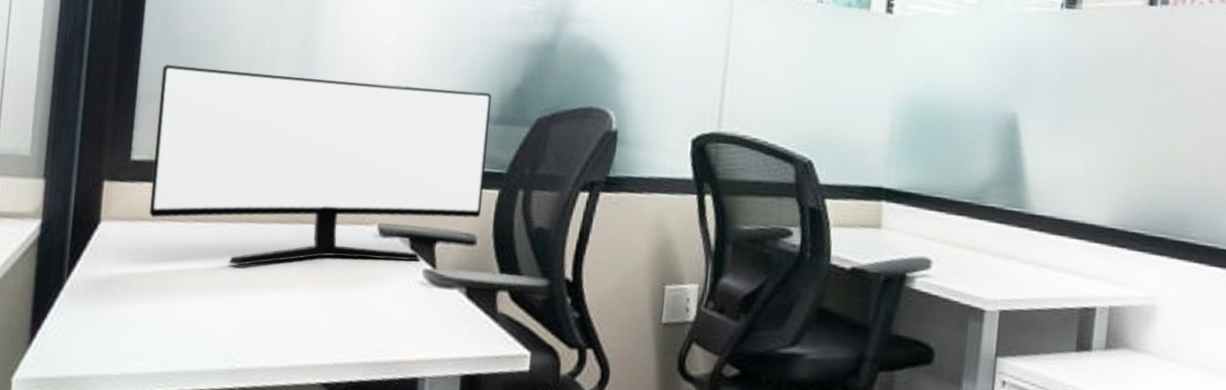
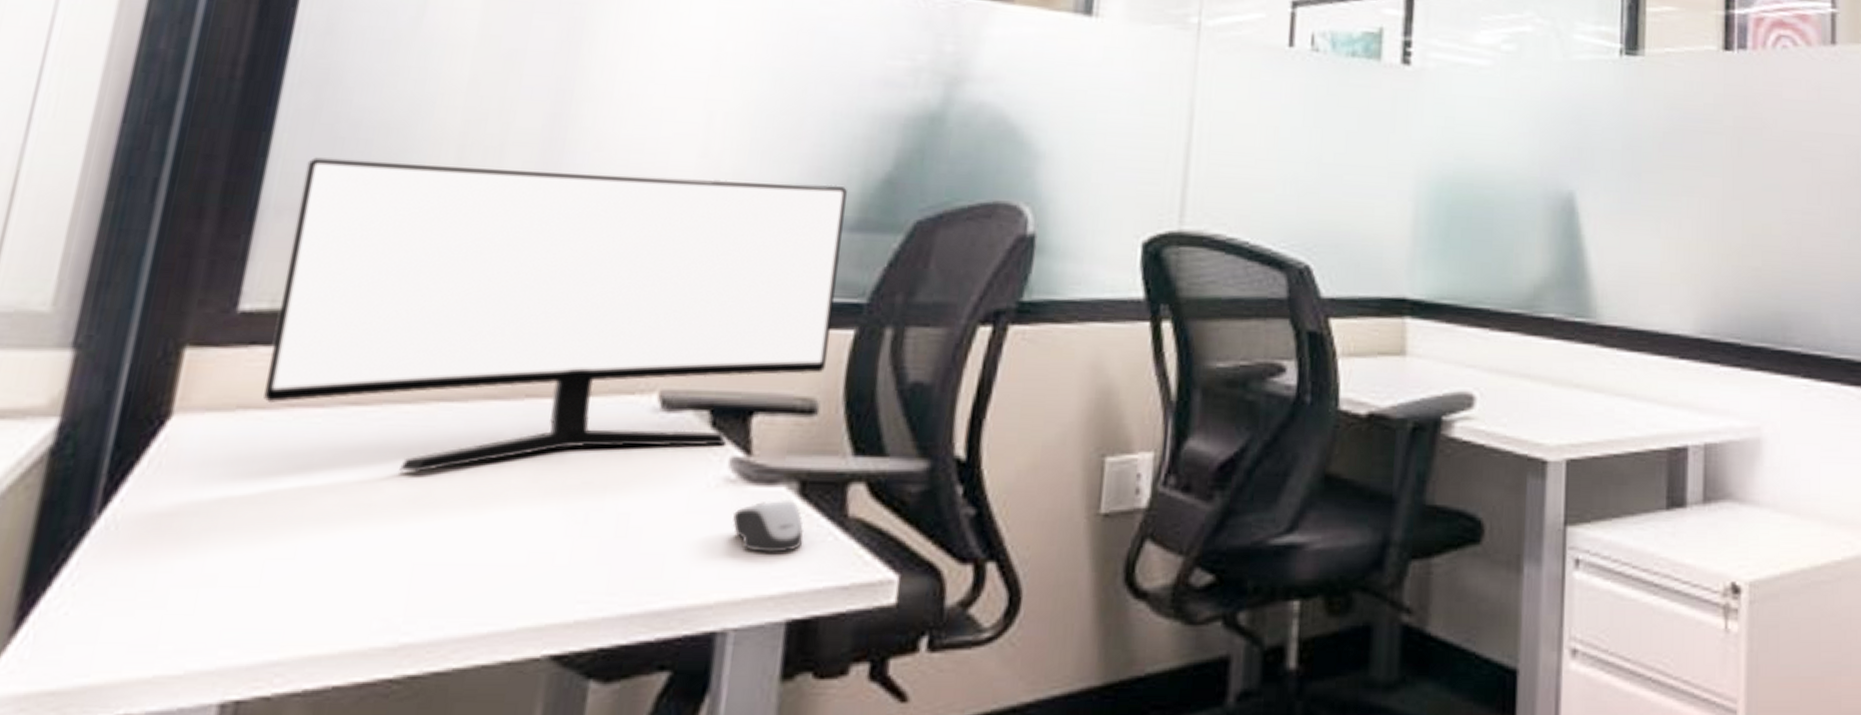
computer mouse: none [426,298,470,332] -> present [732,499,804,553]

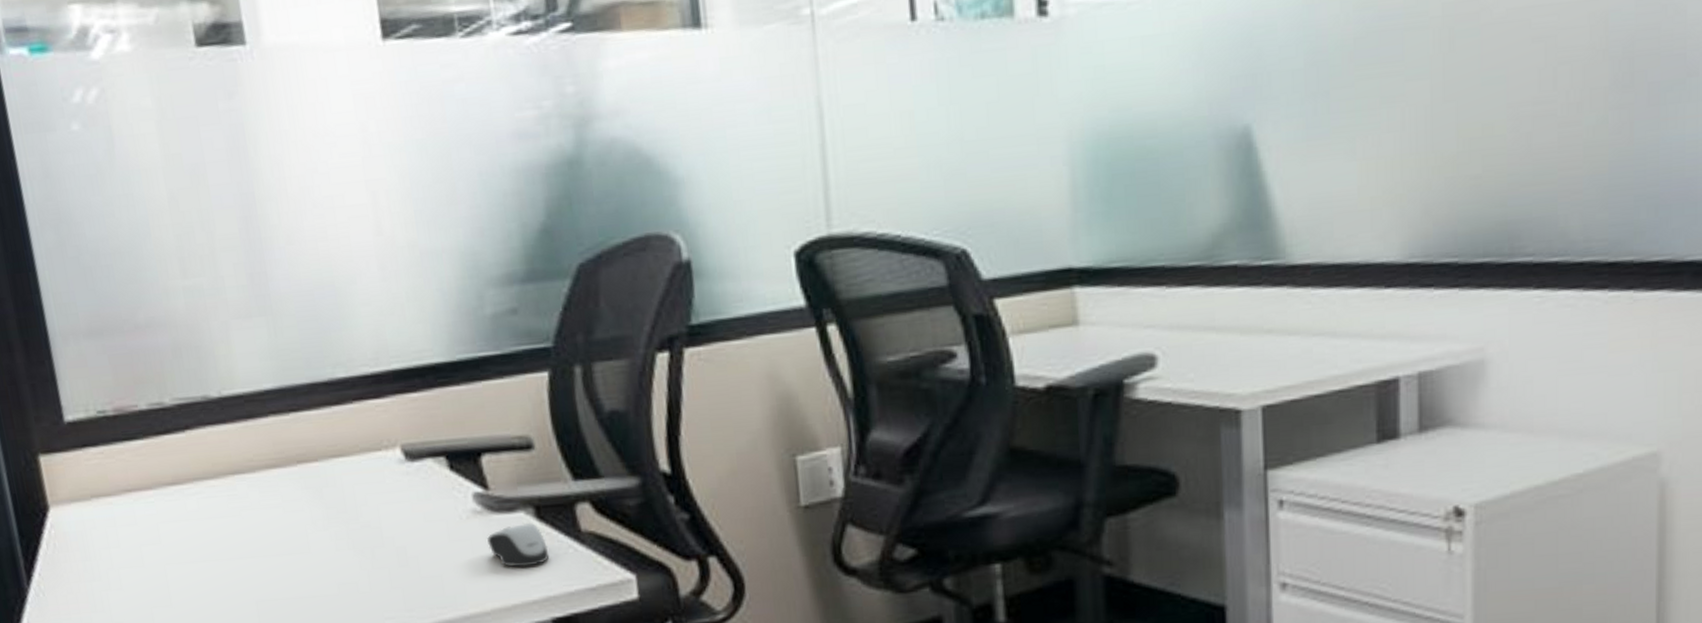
monitor: present [263,157,848,472] -> none [71,242,532,533]

